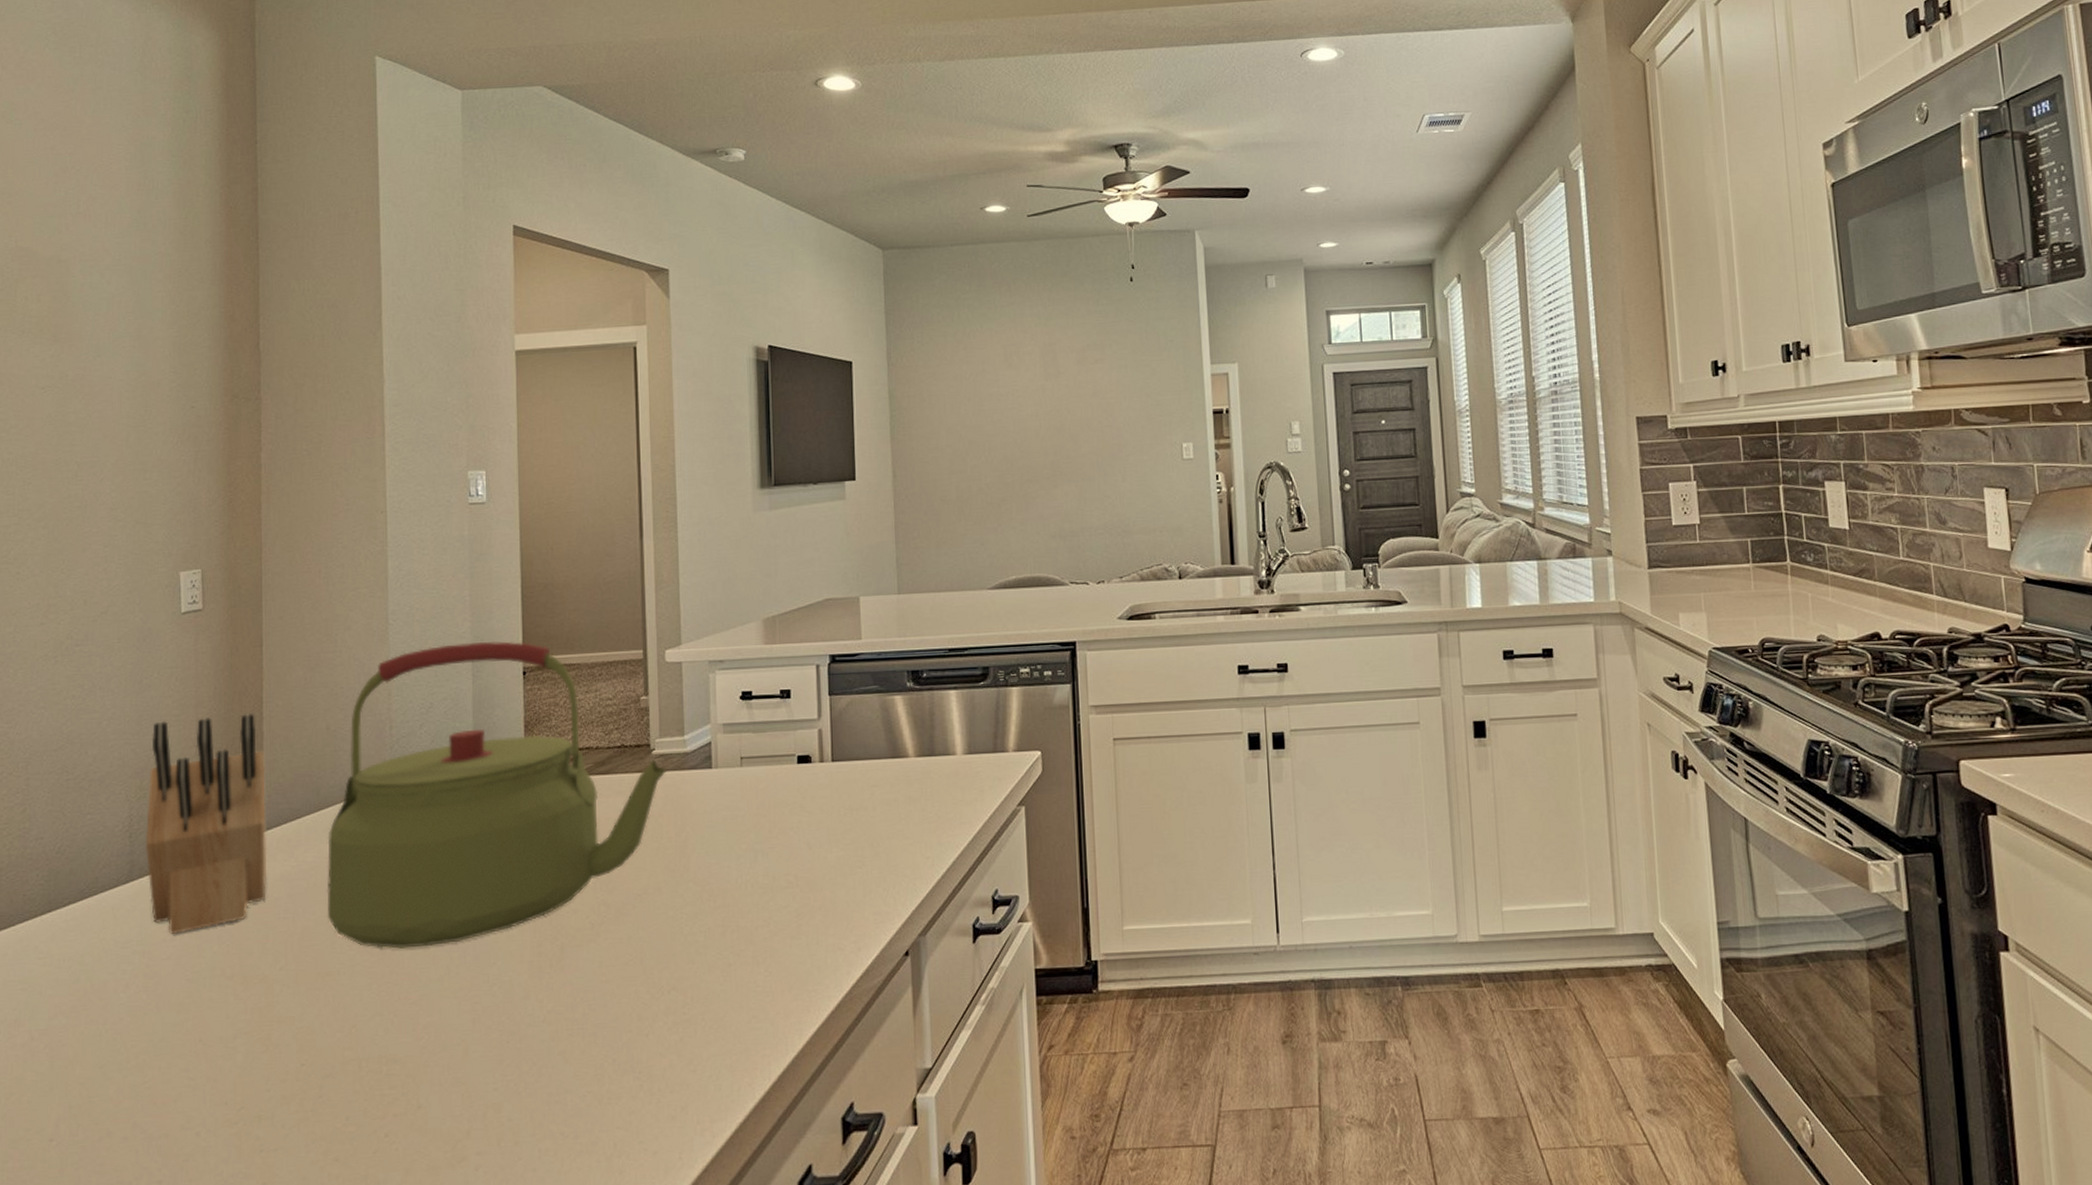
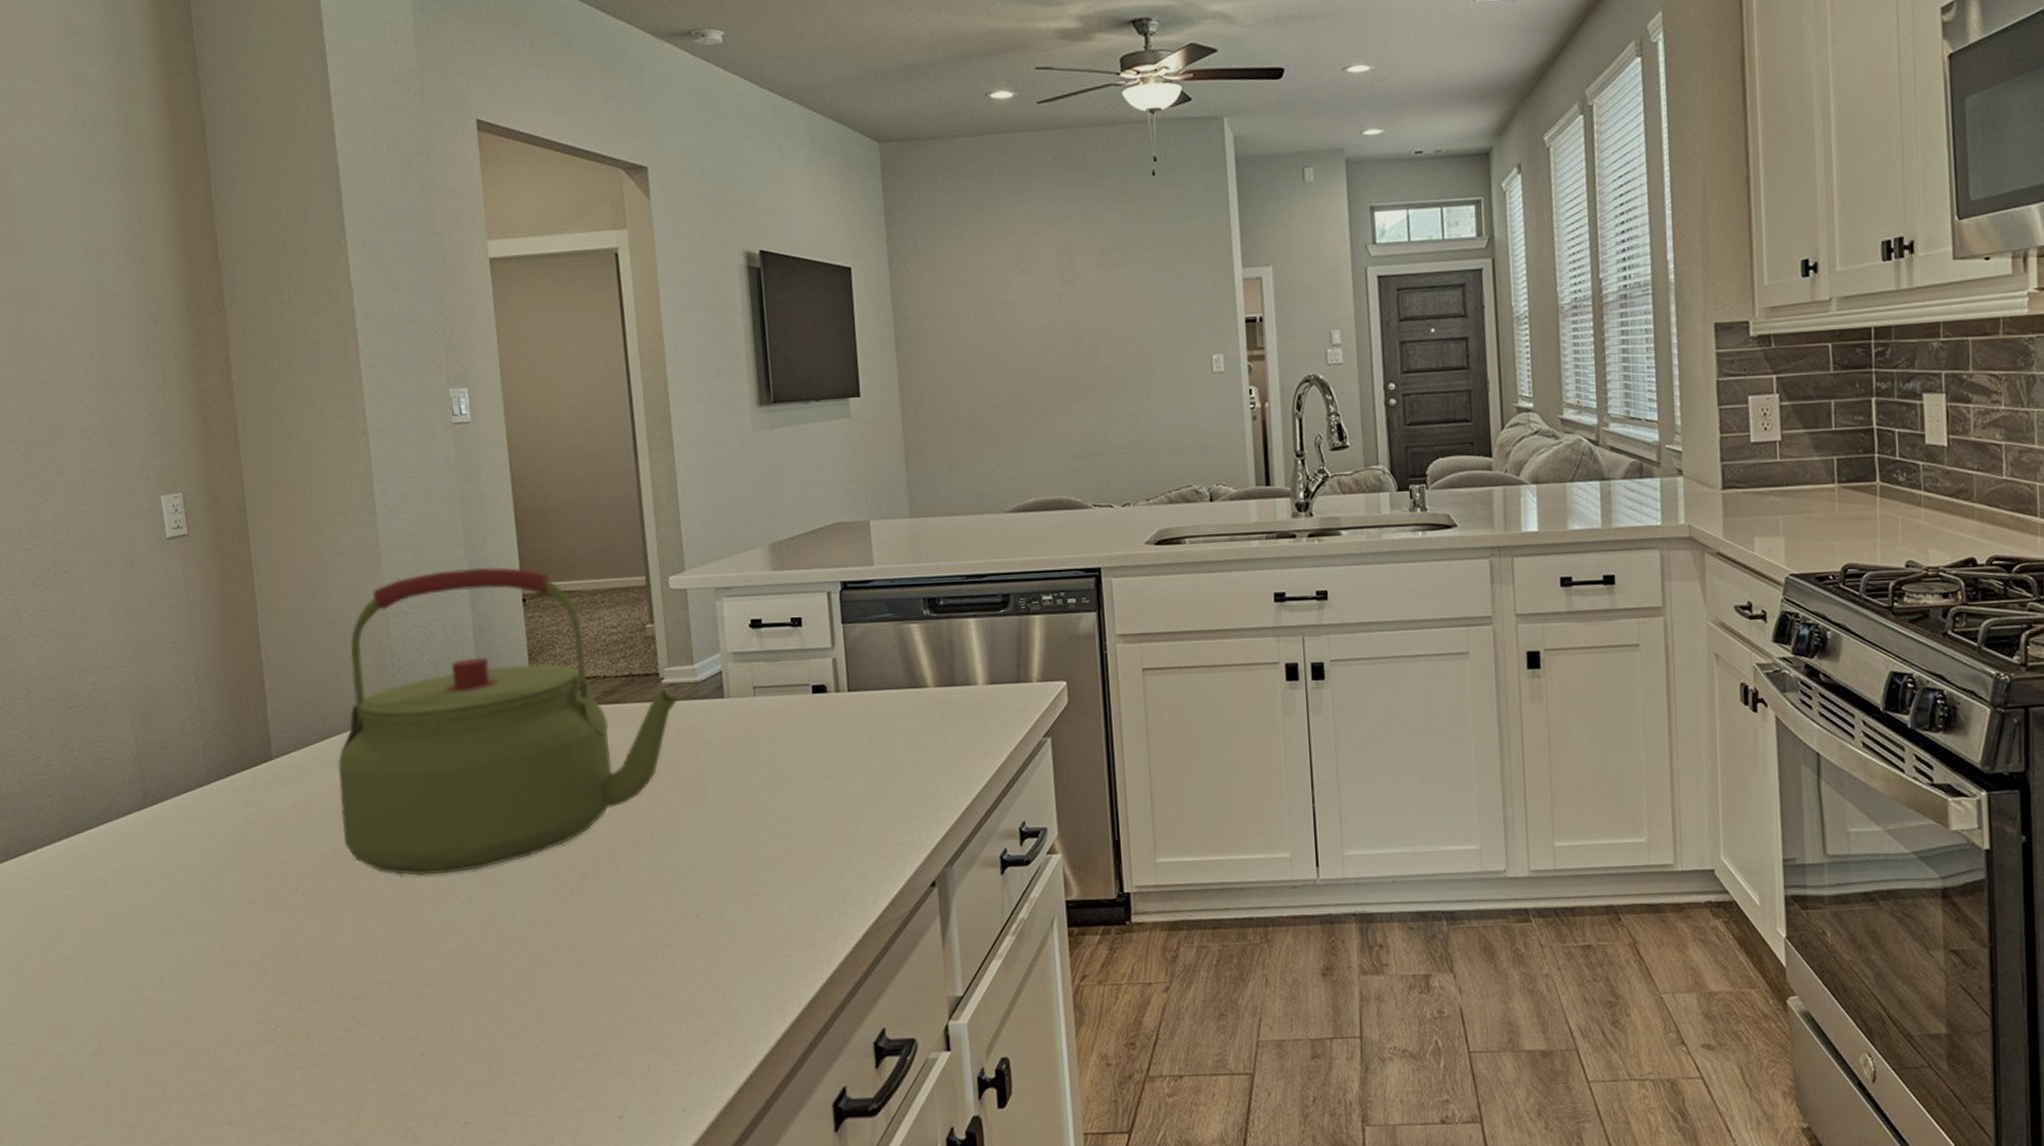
knife block: present [145,712,268,935] -> none [150,640,282,861]

